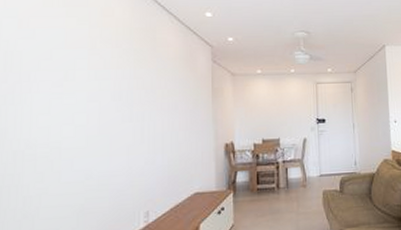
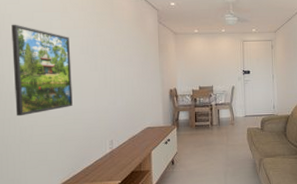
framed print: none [19,64,99,183] -> present [11,24,73,117]

